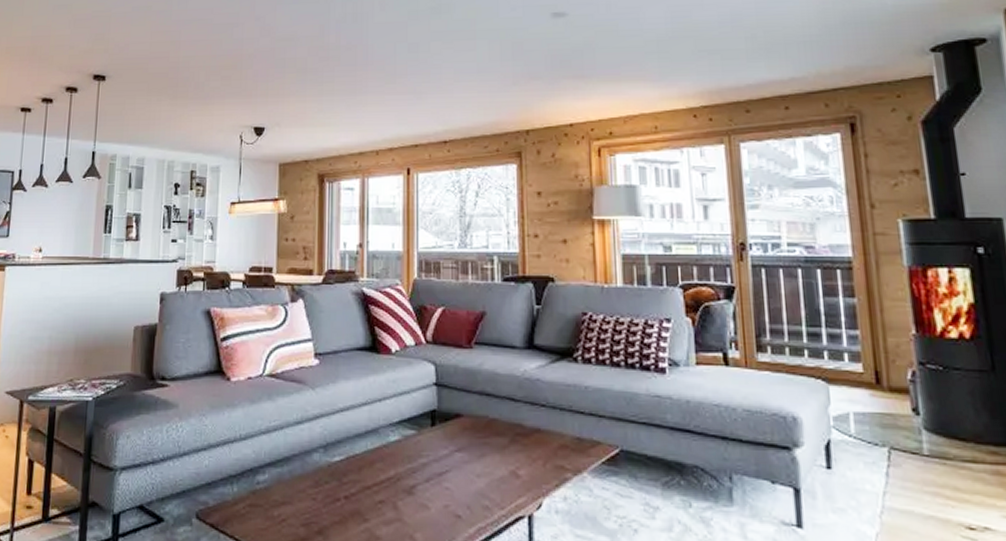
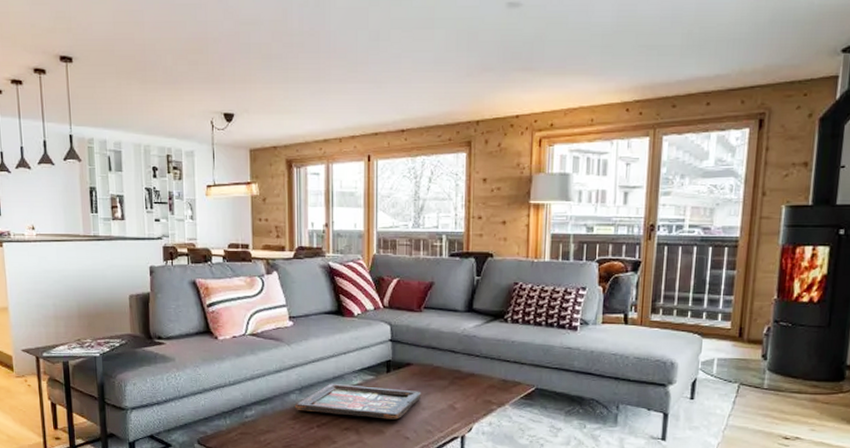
decorative tray: none [317,439,475,490] -> present [294,383,422,420]

